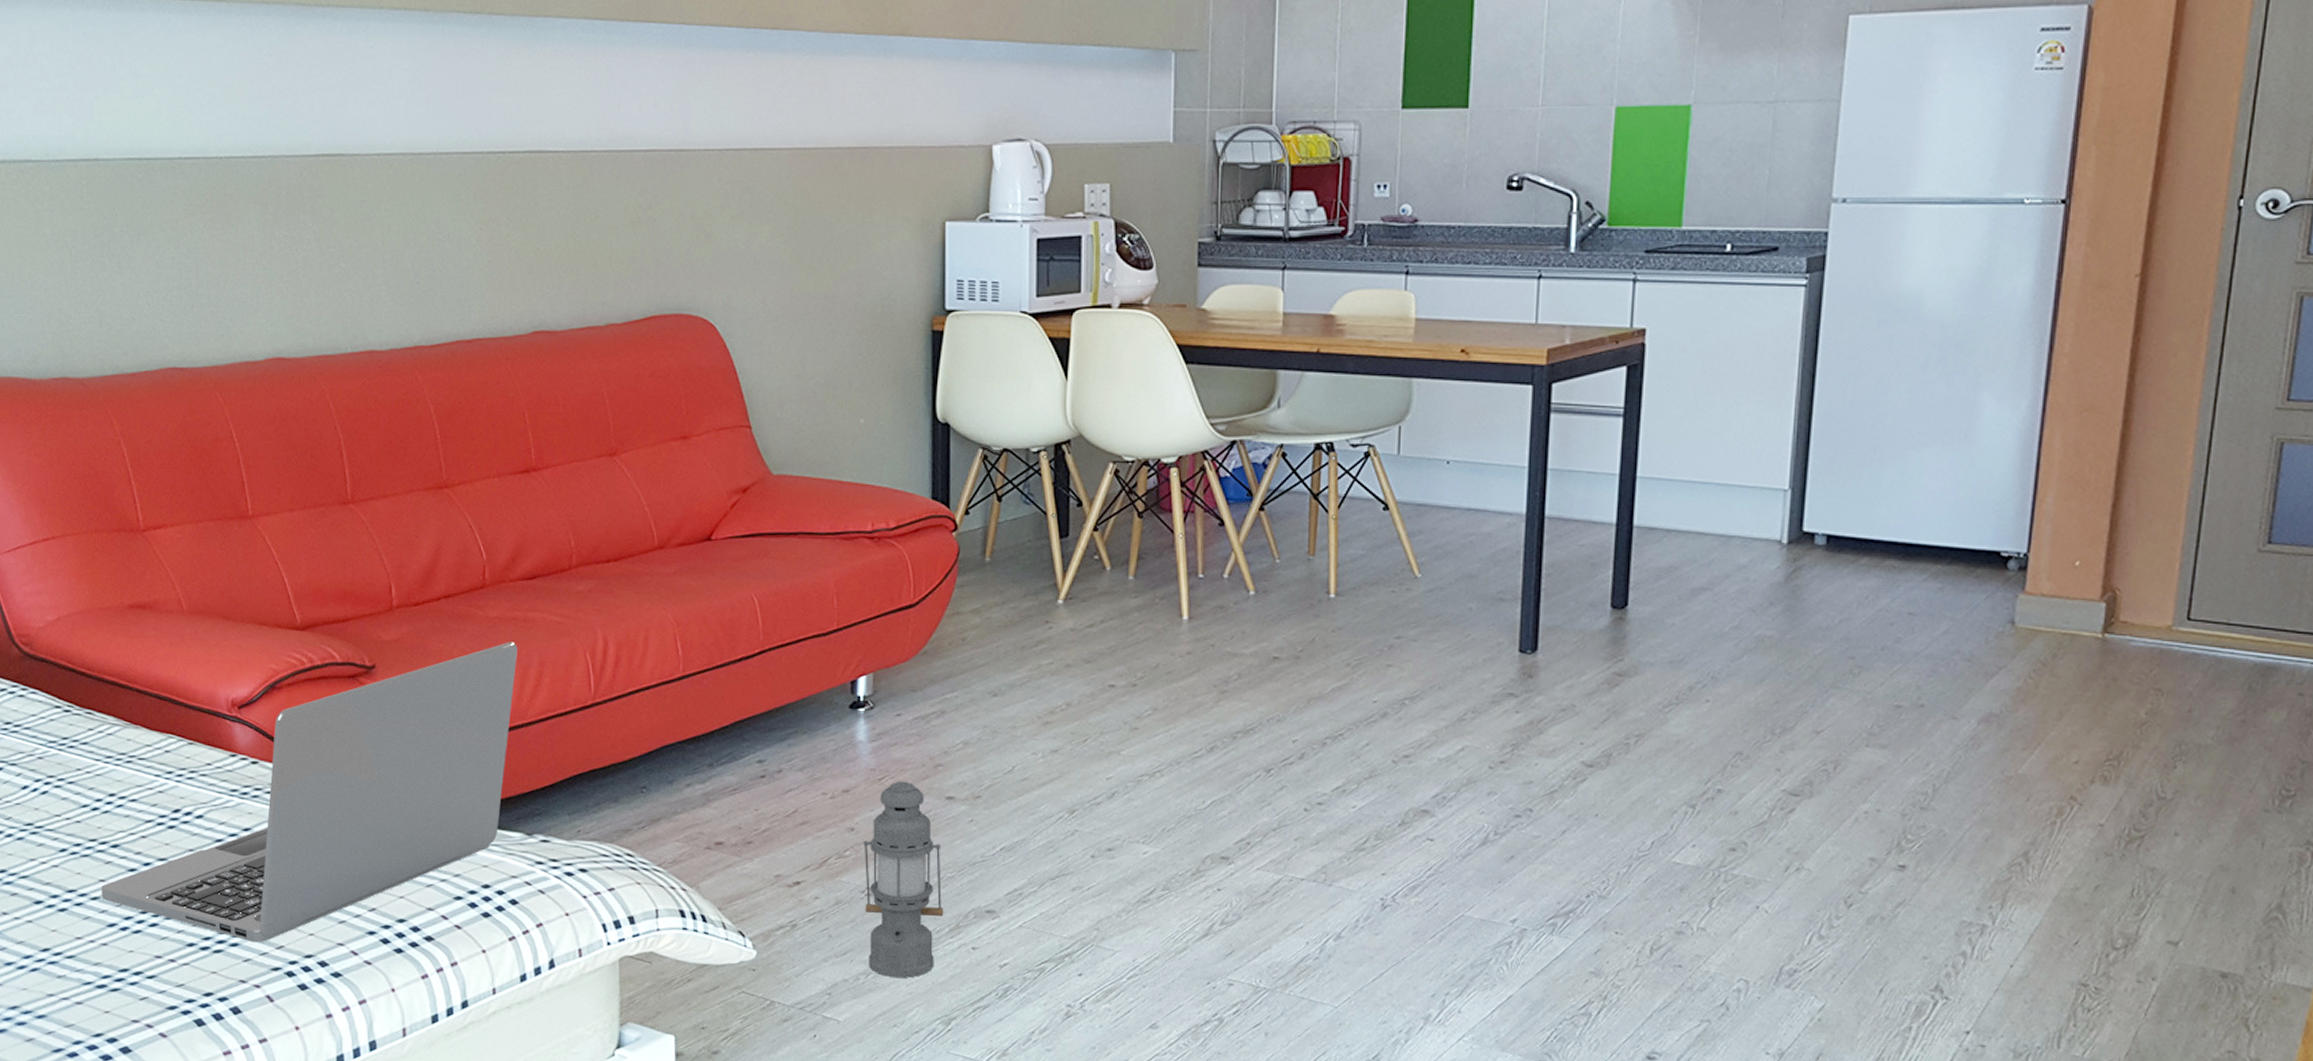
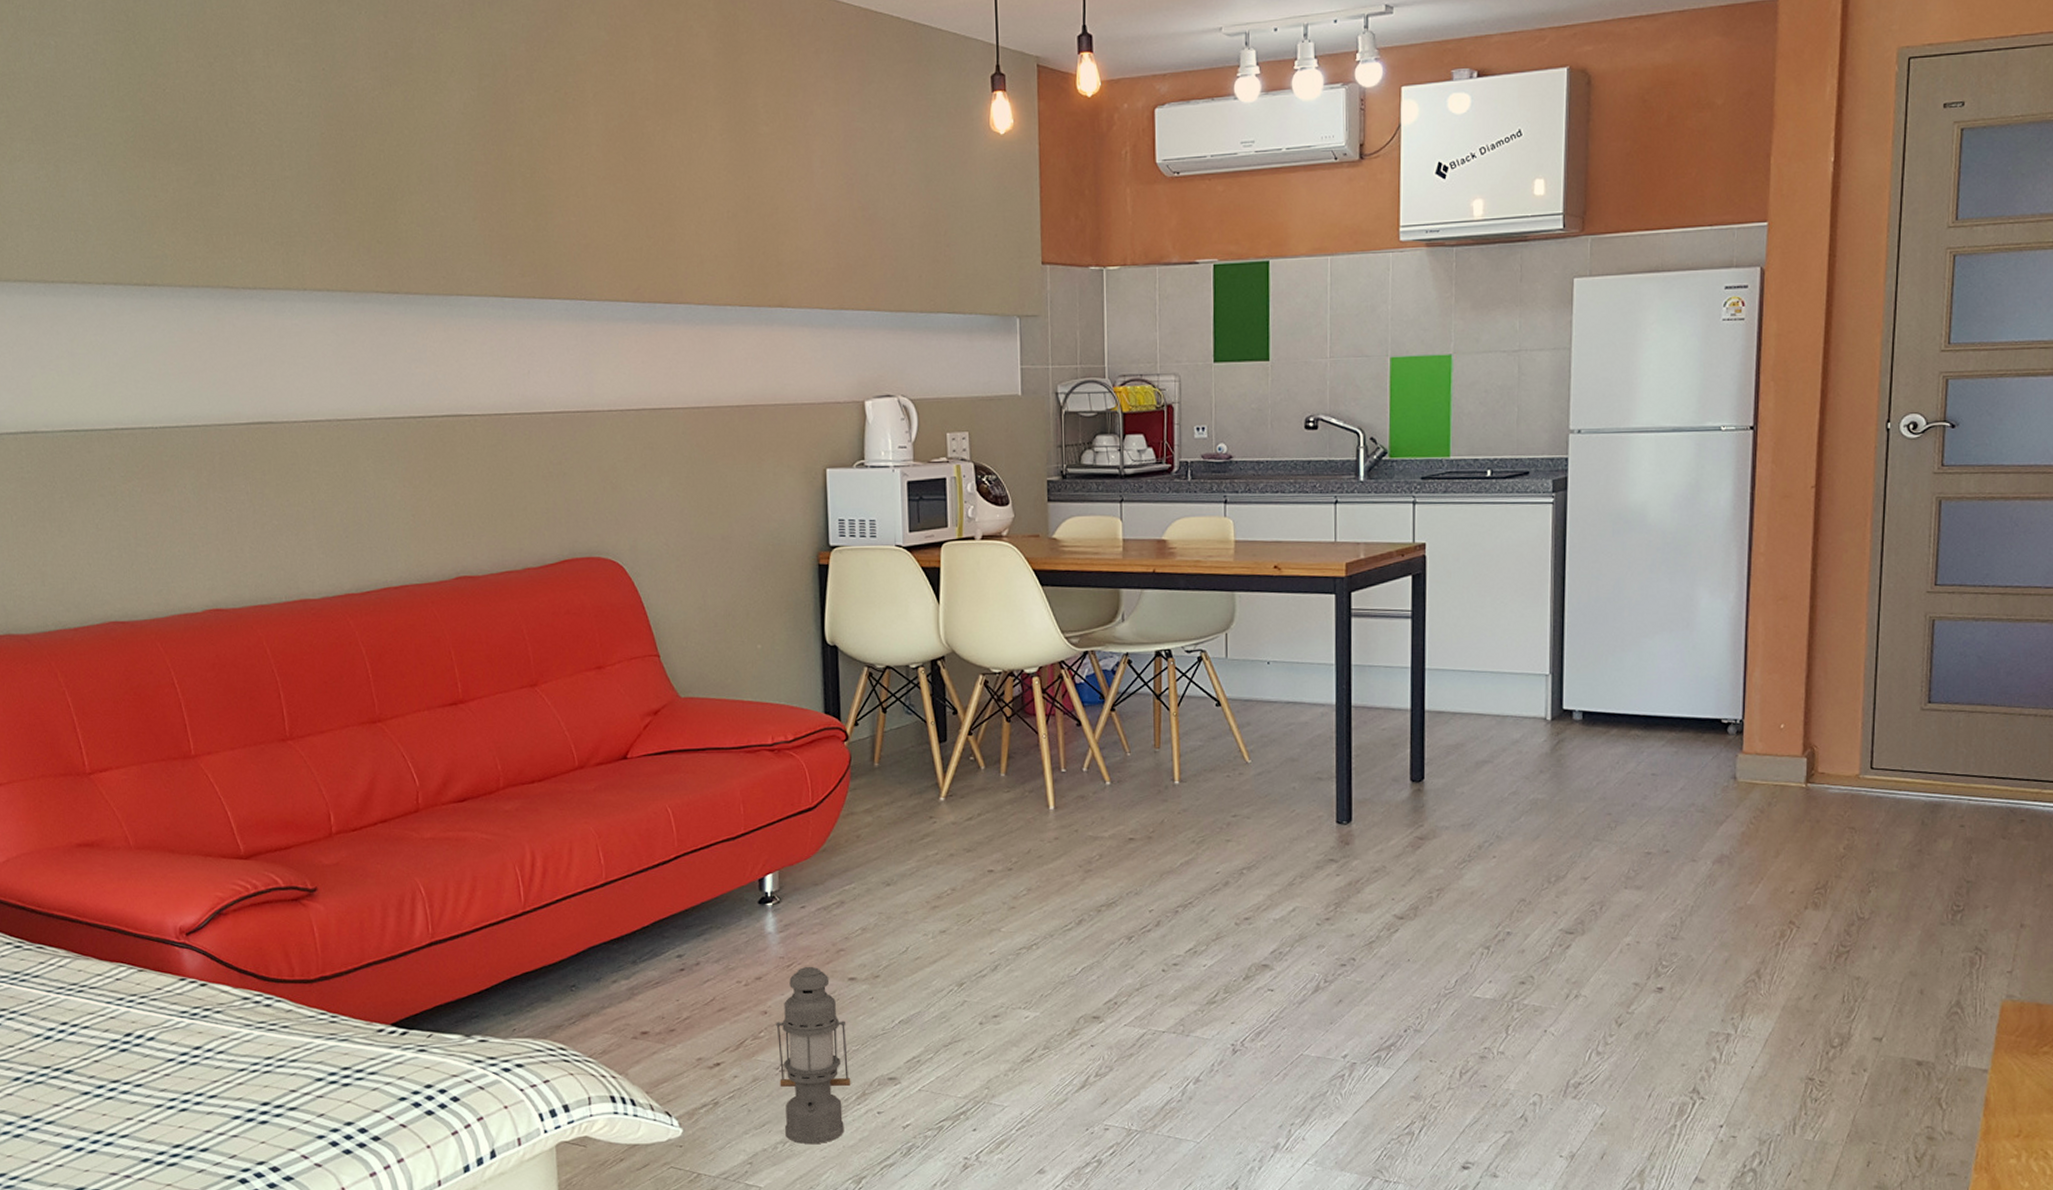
laptop: present [101,641,517,943] -> none [56,860,451,1154]

